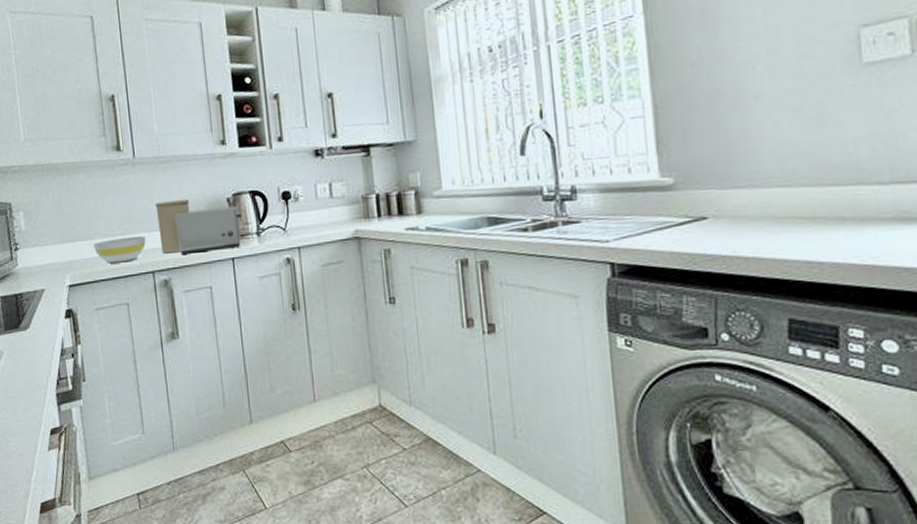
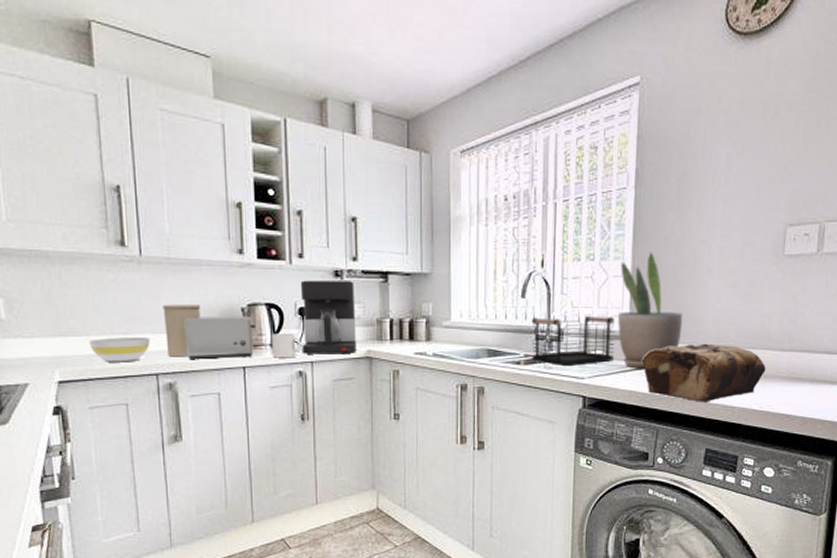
mug: none [256,218,287,247] -> present [271,332,302,358]
coffee maker: none [281,159,344,240] -> present [300,280,357,355]
dish rack: none [536,165,644,229] -> present [532,315,615,366]
potted plant: none [638,84,731,224] -> present [617,252,683,369]
bread loaf: none [681,184,861,260] -> present [641,343,766,402]

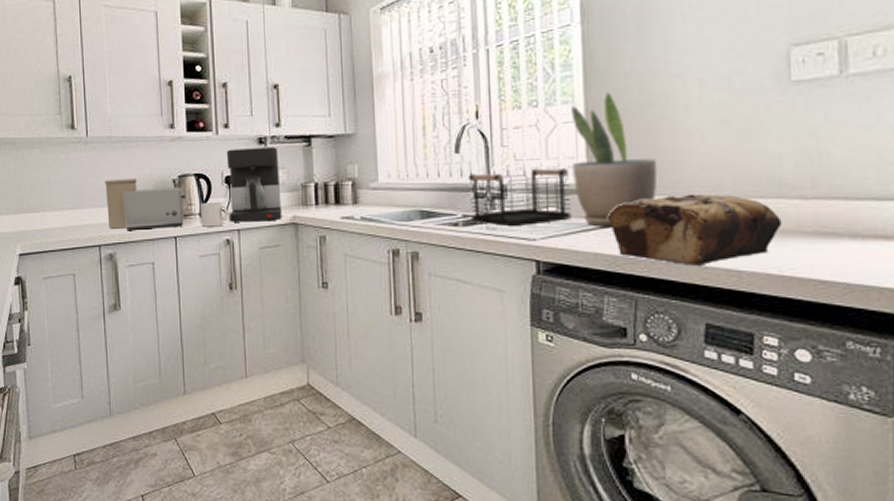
bowl: present [89,336,151,362] -> none [44,210,95,235]

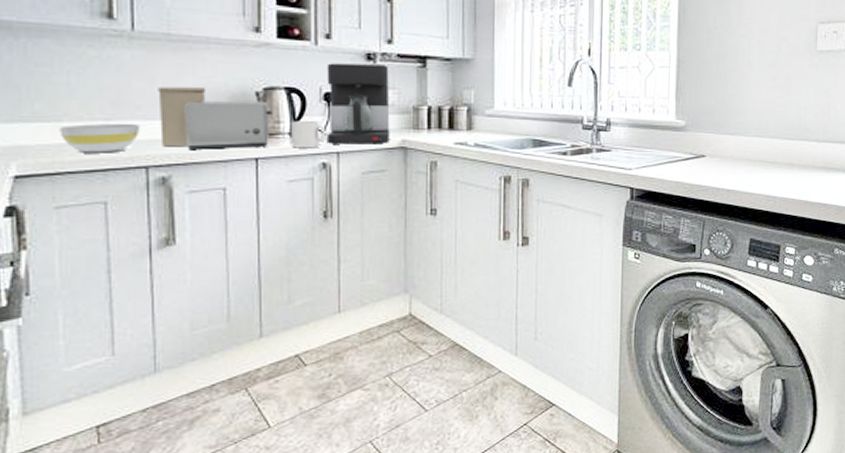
bowl: none [44,210,95,235] -> present [59,123,141,153]
dish rack: present [469,168,571,226] -> none [579,105,662,156]
potted plant: present [571,92,658,227] -> none [663,44,726,160]
bread loaf: present [607,194,782,266] -> none [687,134,804,192]

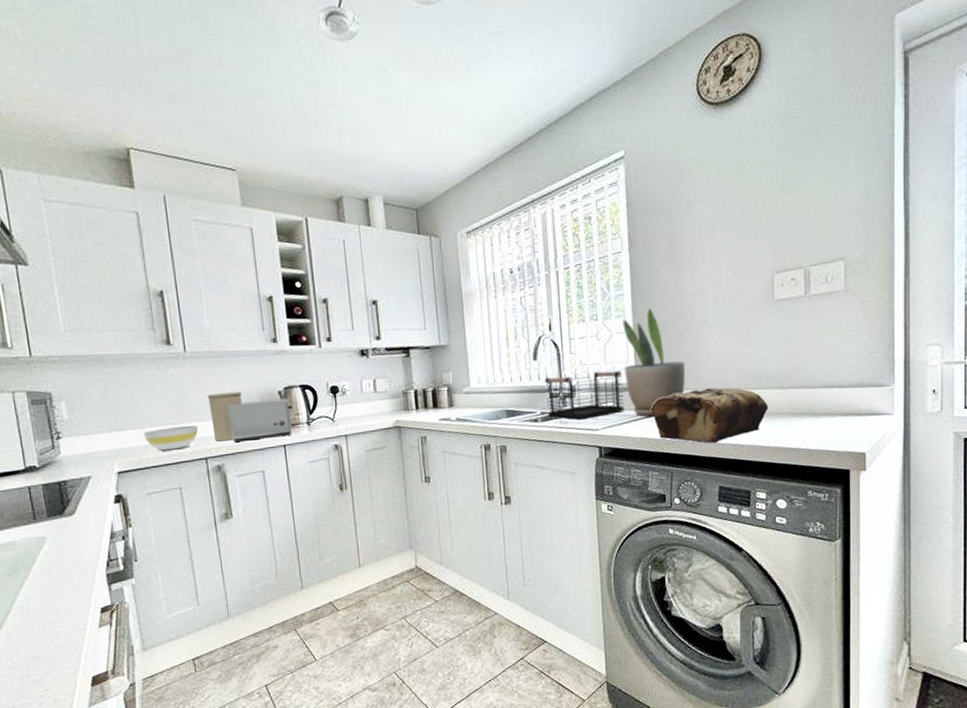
mug: present [290,120,326,149] -> none [307,410,336,435]
coffee maker: present [326,63,390,144] -> none [330,358,386,429]
dish rack: none [579,105,662,156] -> present [545,371,624,420]
potted plant: none [663,44,726,160] -> present [623,308,686,417]
bread loaf: none [687,134,804,192] -> present [650,387,768,443]

